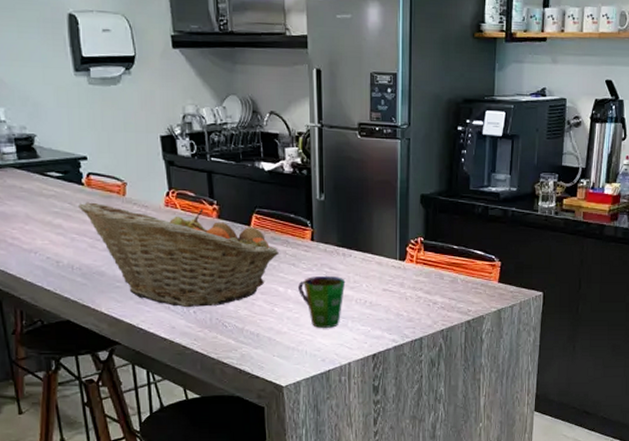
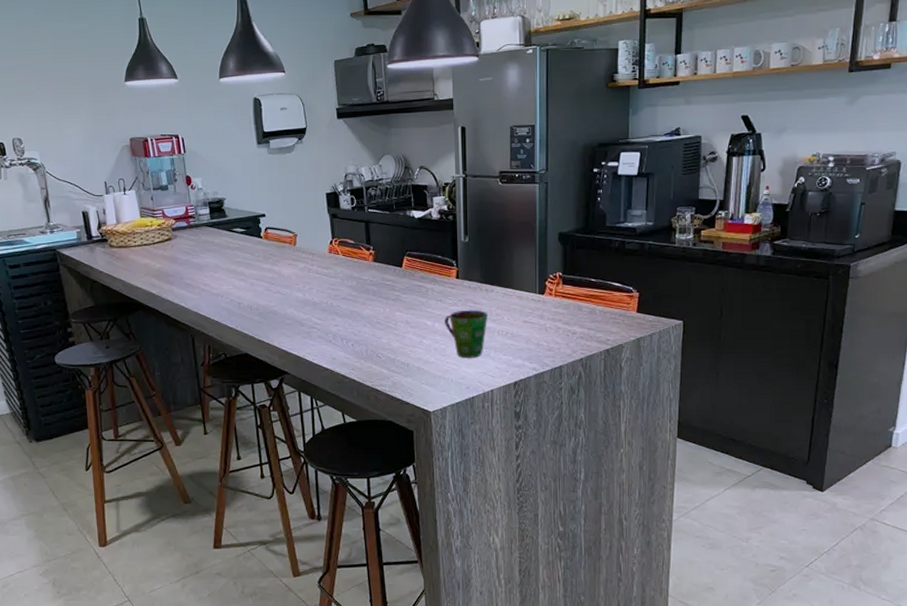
fruit basket: present [78,202,279,307] -> none [258,252,427,340]

